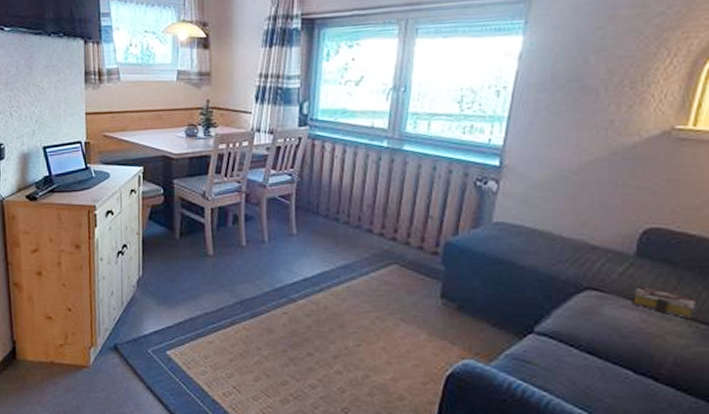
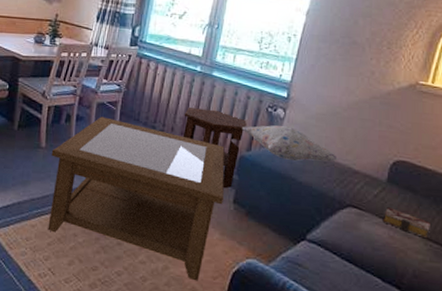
coffee table: none [221,214,428,389] -> present [48,117,225,281]
side table: none [372,191,450,282] -> present [182,108,247,189]
decorative pillow: none [444,200,571,241] -> present [241,125,339,162]

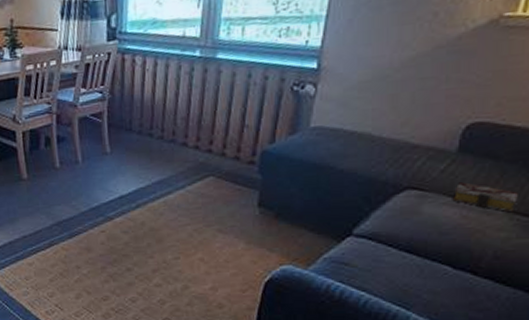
coffee table: present [48,117,225,281] -> none [35,132,246,297]
side table: present [182,108,247,189] -> none [185,100,266,192]
decorative pillow: present [241,125,339,162] -> none [260,104,391,146]

